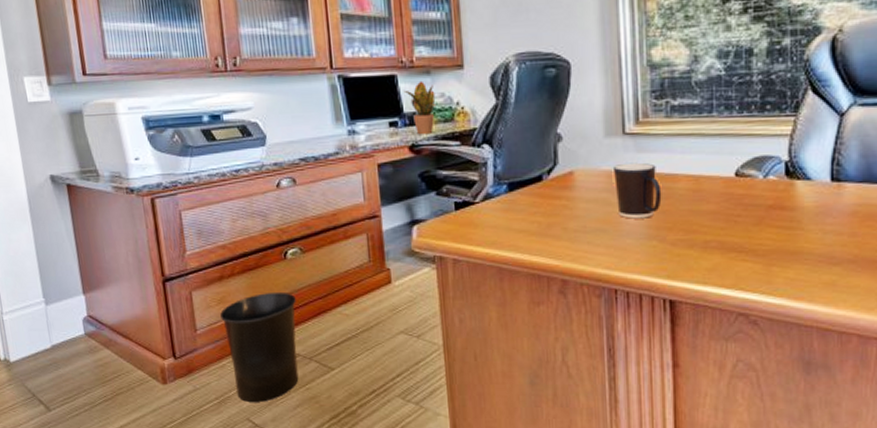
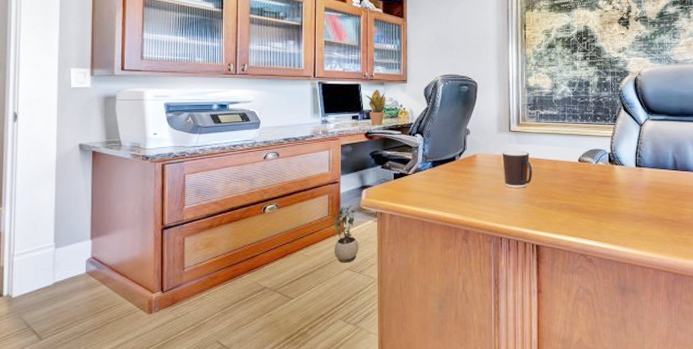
waste bin: present [220,291,299,402] -> none [206,238,269,327]
potted plant: none [373,247,414,324] -> present [329,205,358,263]

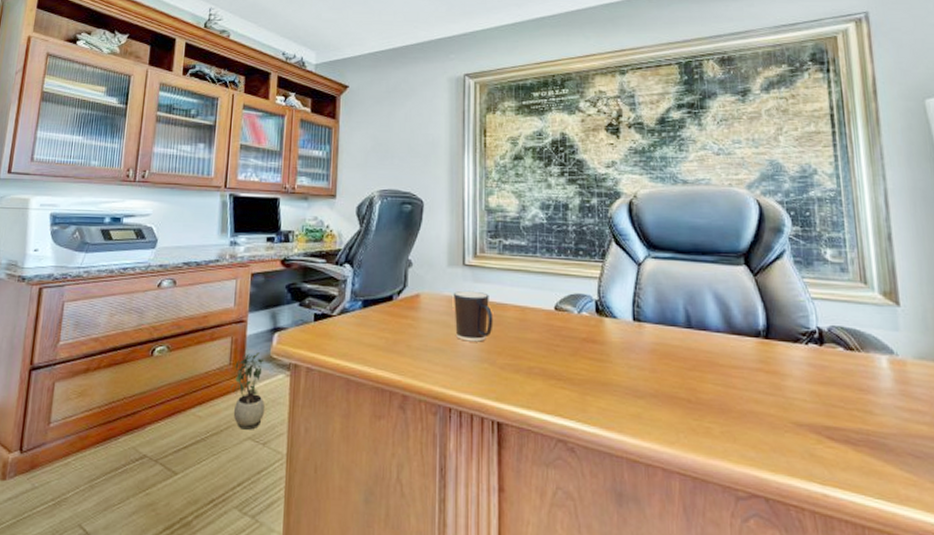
potted plant: present [364,89,386,126] -> none [283,205,310,251]

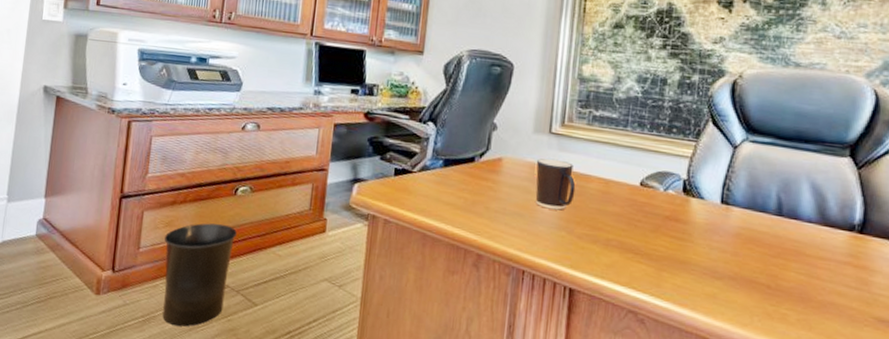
waste bin: none [74,388,154,506] -> present [162,223,237,327]
potted plant: present [229,352,265,430] -> none [308,199,344,272]

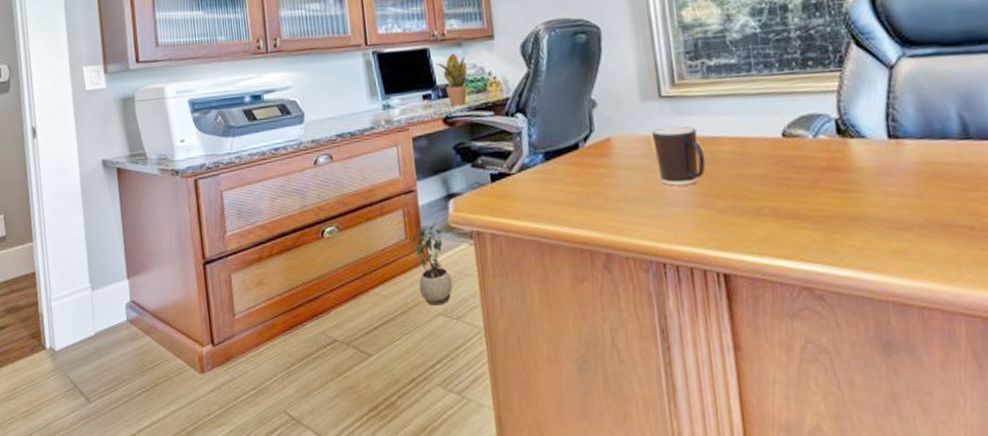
waste bin: present [162,223,237,327] -> none [258,272,336,392]
potted plant: none [308,199,344,272] -> present [410,223,452,305]
potted plant: none [369,58,396,106] -> present [436,53,469,107]

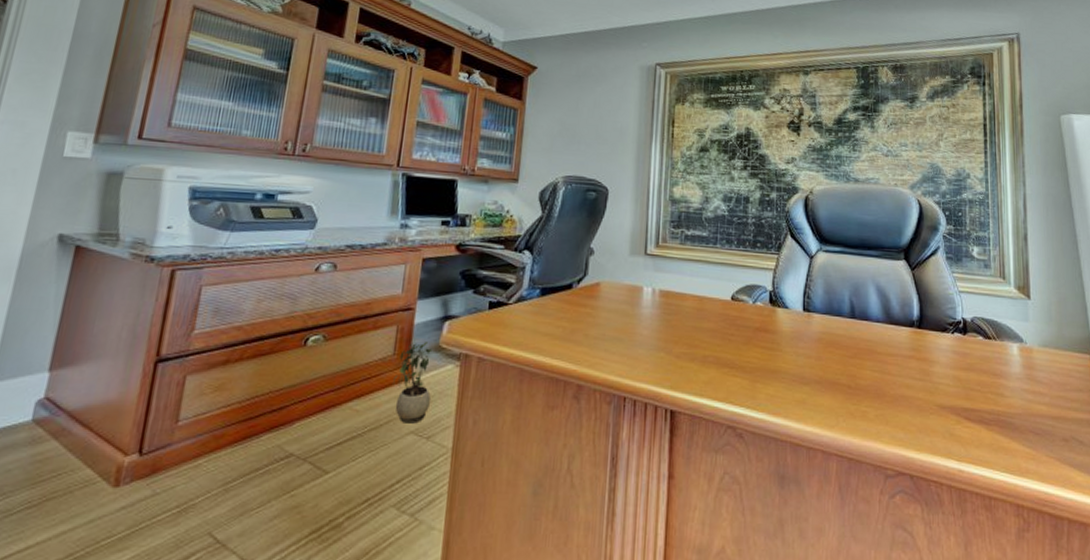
potted plant: present [436,53,469,107] -> none [461,188,489,237]
mug: present [651,126,706,186] -> none [633,280,672,331]

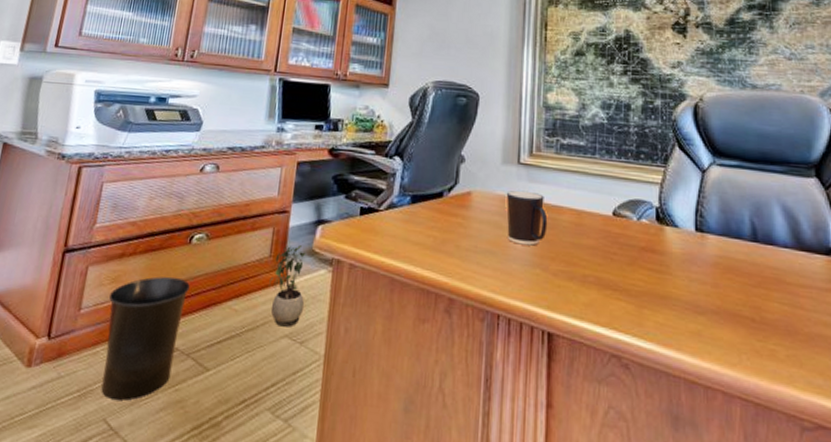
waste bin: none [204,381,306,511] -> present [101,276,190,401]
mug: none [633,280,672,331] -> present [506,190,548,246]

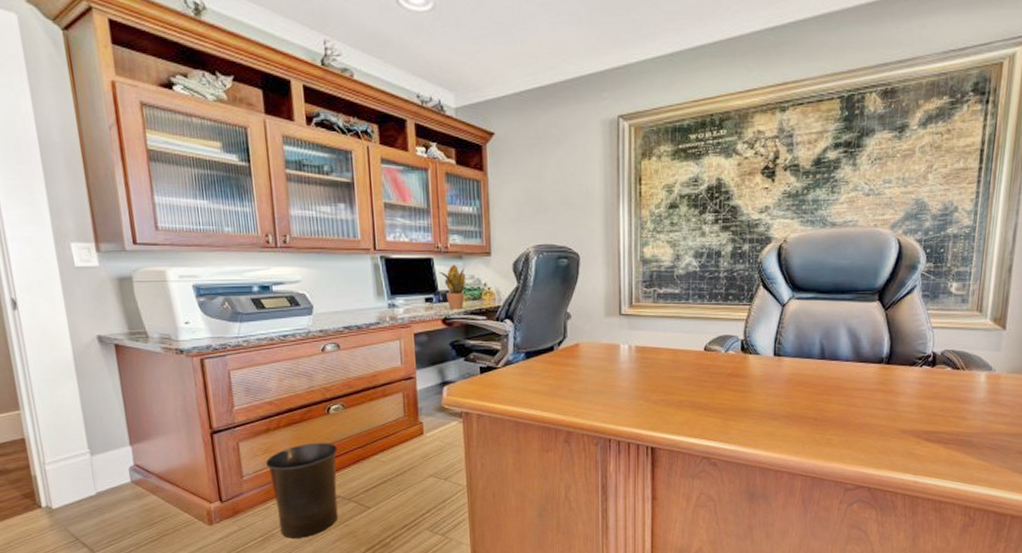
potted plant: present [268,244,306,327] -> none [407,404,442,469]
potted plant: none [333,92,361,141] -> present [438,264,467,310]
mug: present [506,190,548,246] -> none [610,338,648,383]

